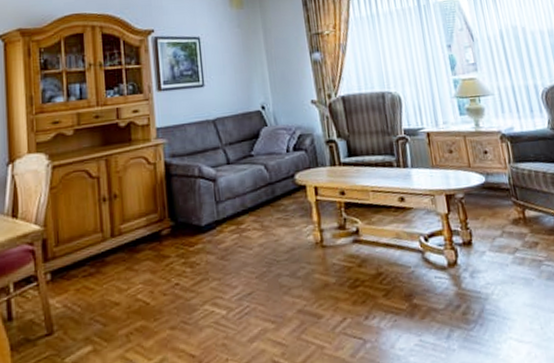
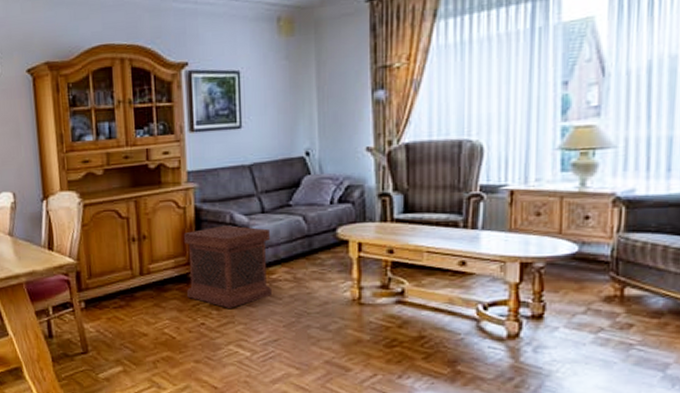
side table: none [154,178,242,264] -> present [183,225,271,308]

